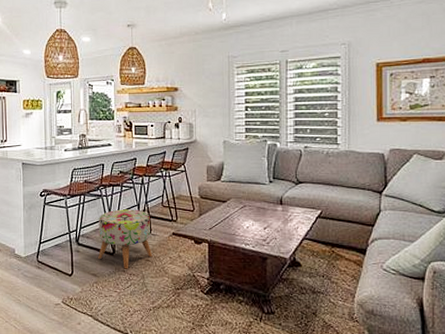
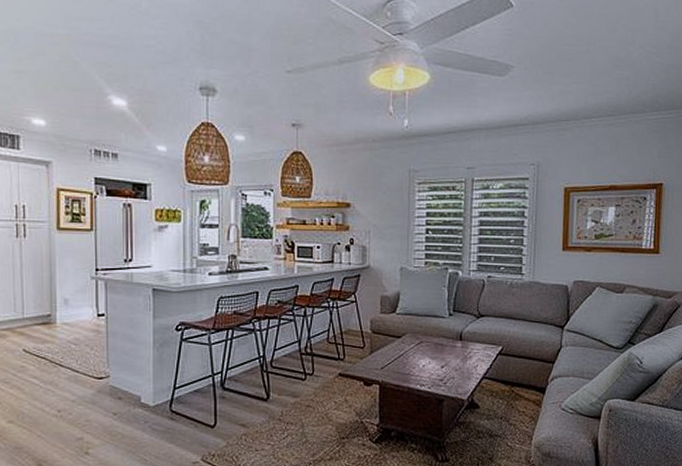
ottoman: present [98,209,153,269] -> none [248,346,315,417]

